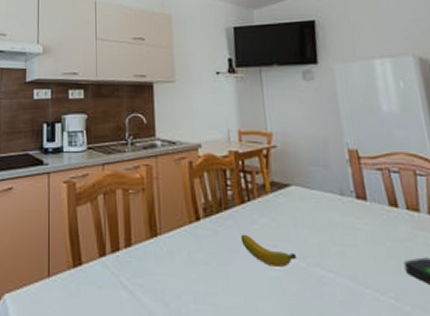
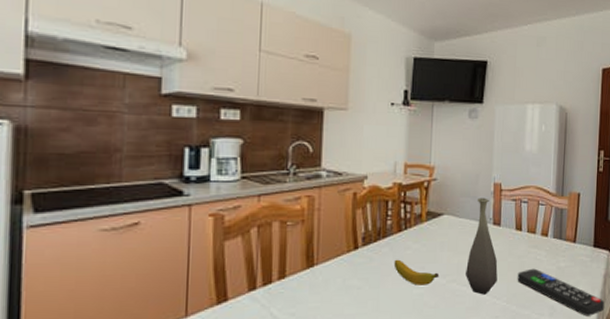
bottle: none [329,166,376,286] -> present [464,197,498,295]

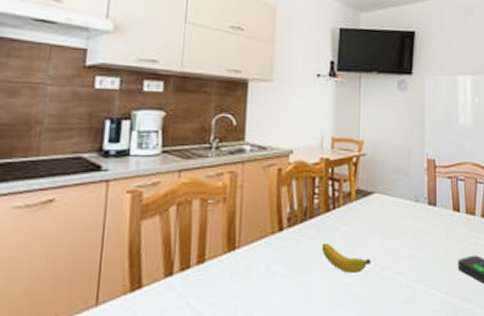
bottle: present [464,197,498,295] -> none [399,174,435,285]

